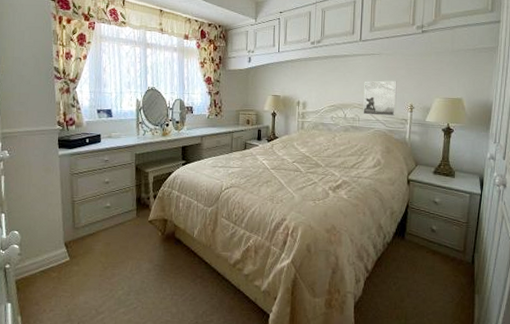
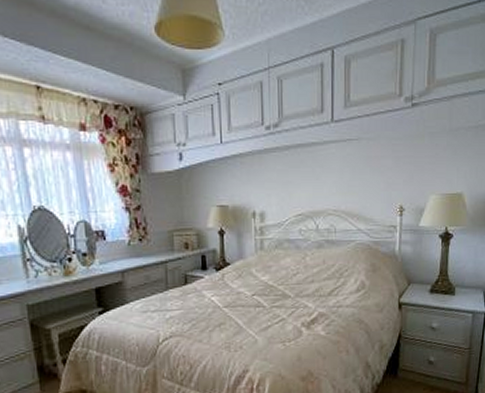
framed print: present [363,80,397,116] -> none [340,175,382,224]

